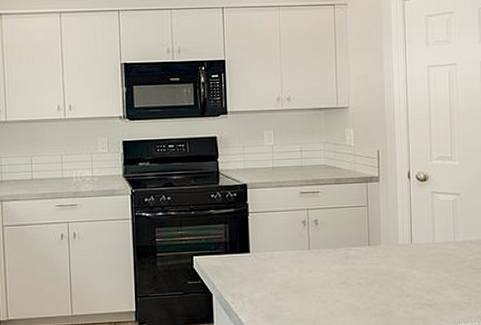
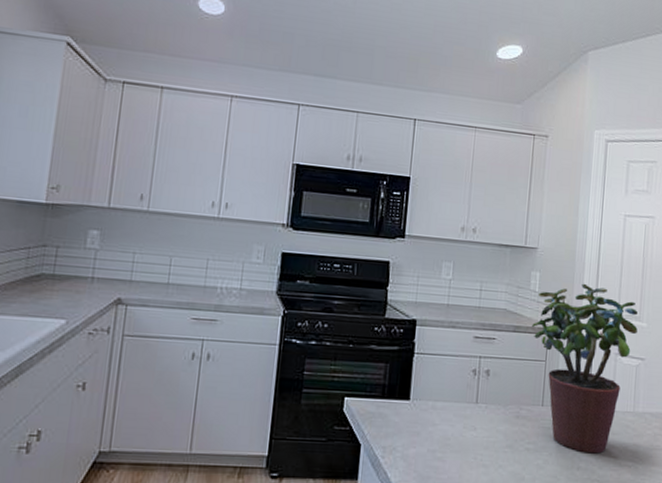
potted plant: none [352,133,451,282] -> present [532,283,638,454]

